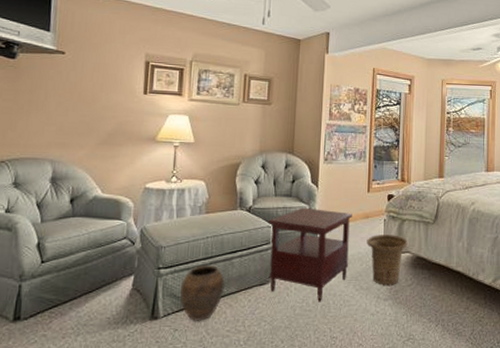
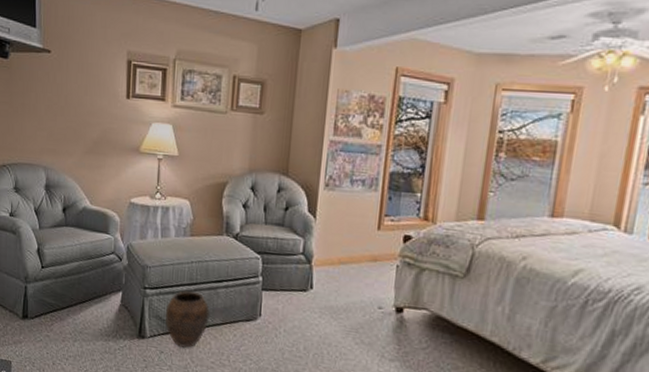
side table: present [268,207,352,302] -> none [255,240,356,350]
basket: present [367,235,408,286] -> none [372,282,426,345]

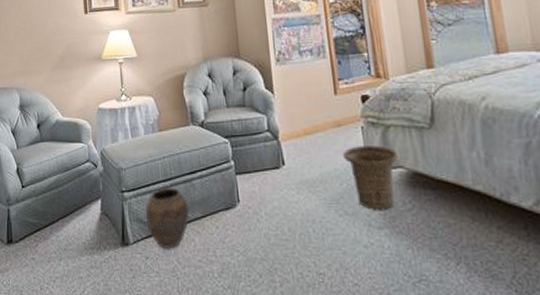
basket: none [372,282,426,345] -> present [343,145,398,210]

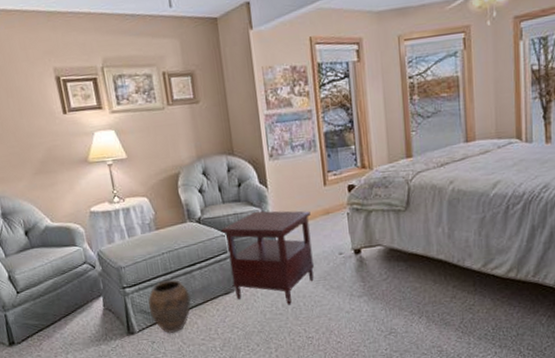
side table: none [225,118,325,230] -> present [221,210,314,305]
basket: present [343,145,398,210] -> none [330,228,378,283]

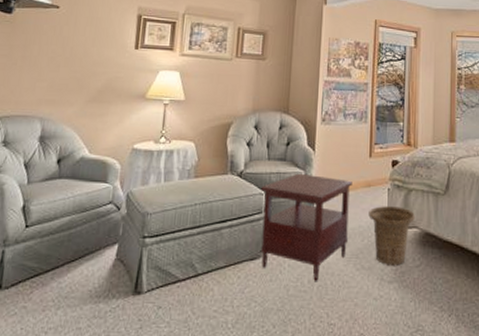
vase: present [148,279,192,334] -> none [164,235,214,300]
basket: none [330,228,378,283] -> present [368,206,415,266]

